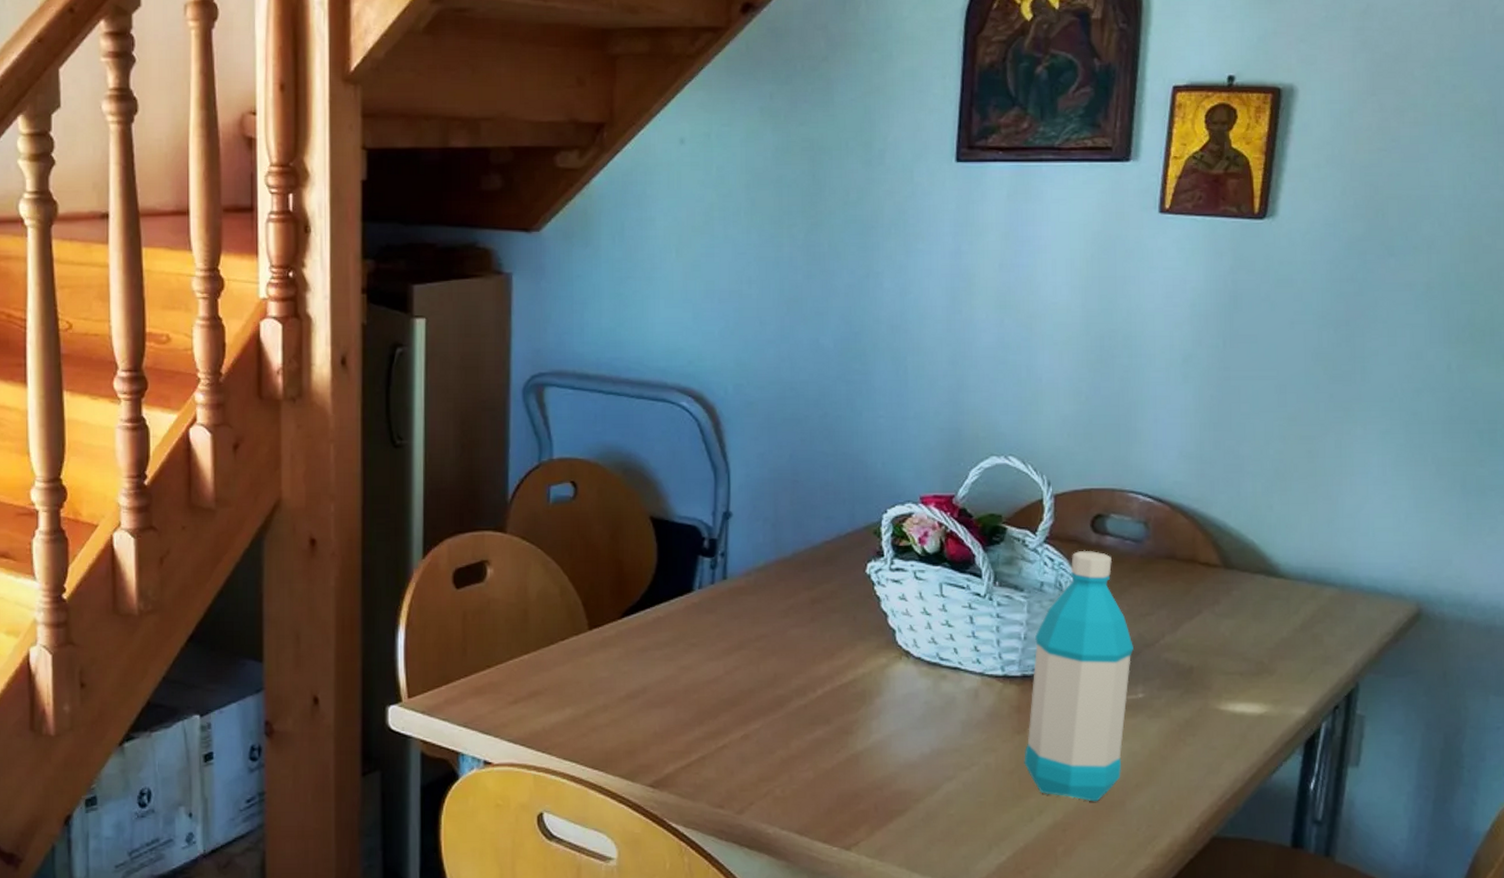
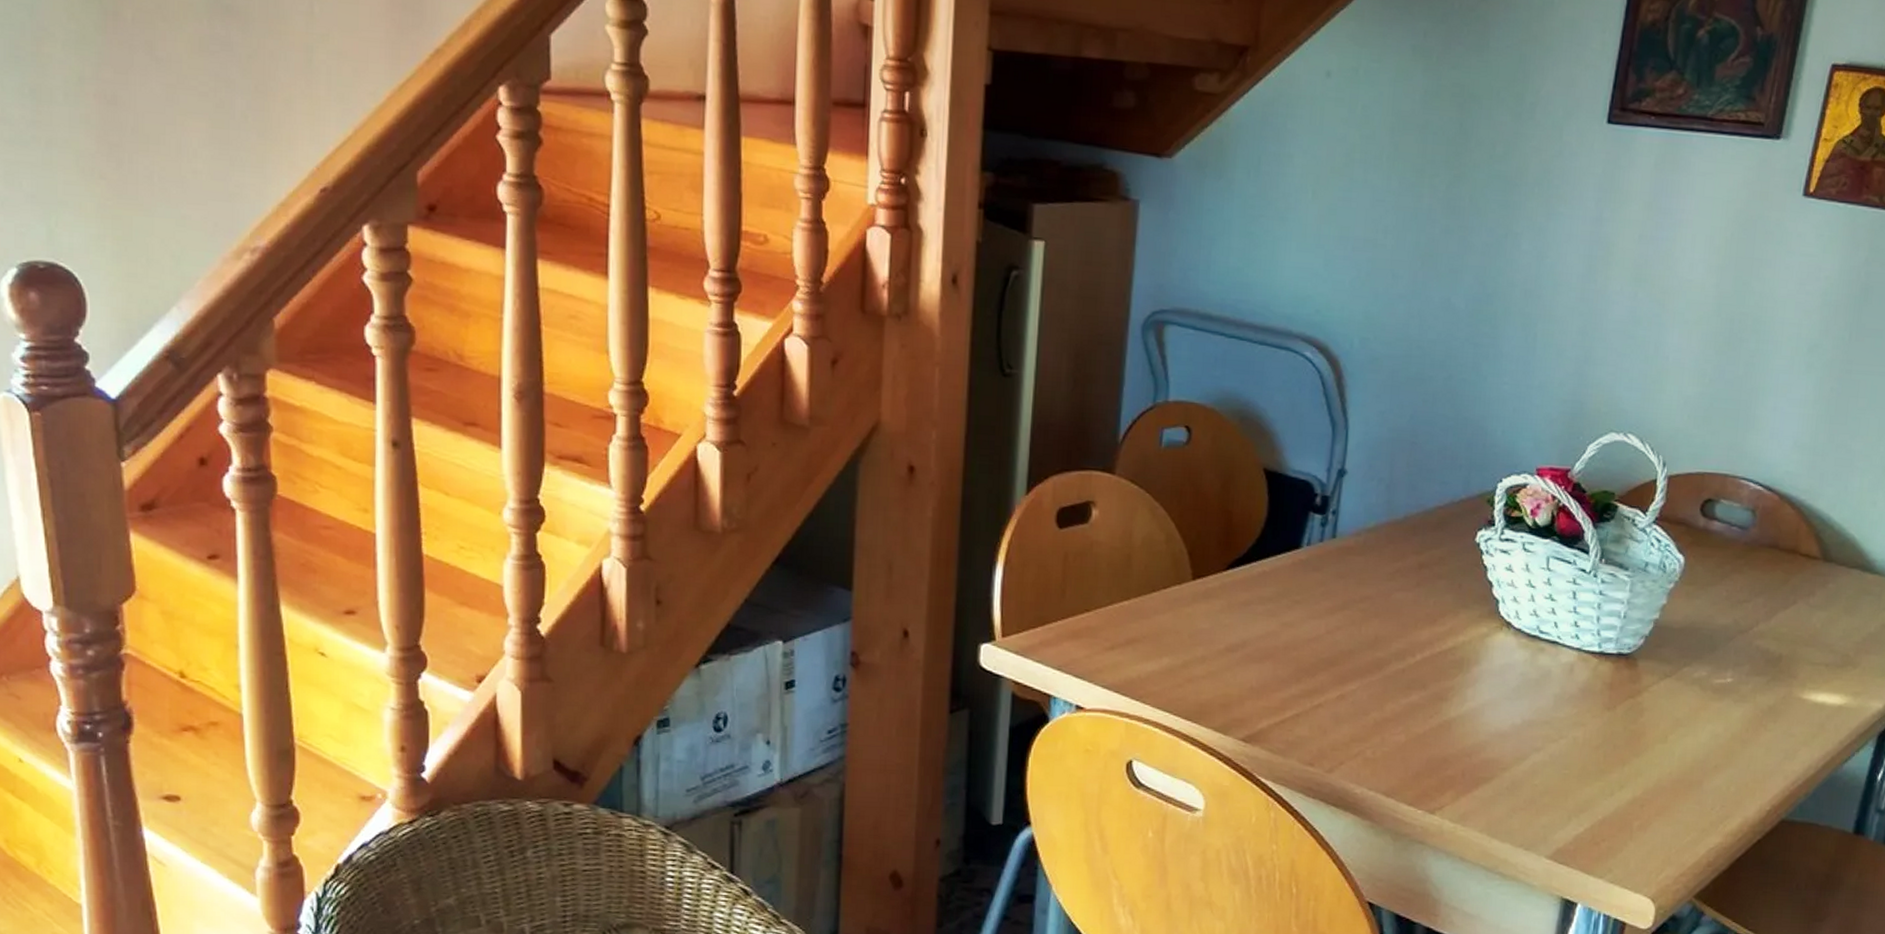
water bottle: present [1024,550,1133,802] -> none [1610,533,1728,780]

